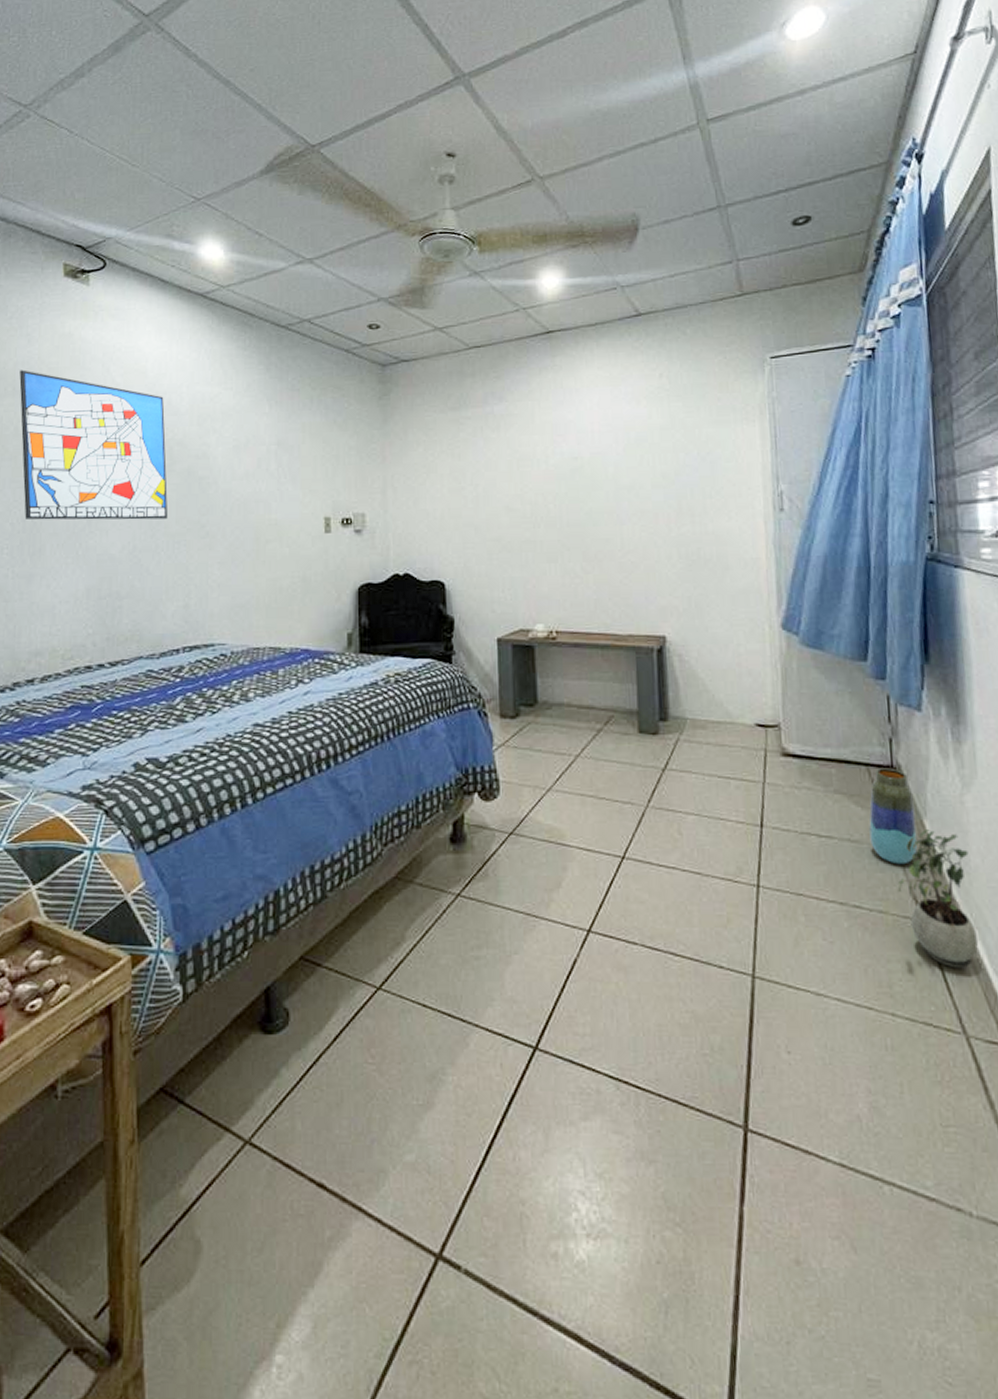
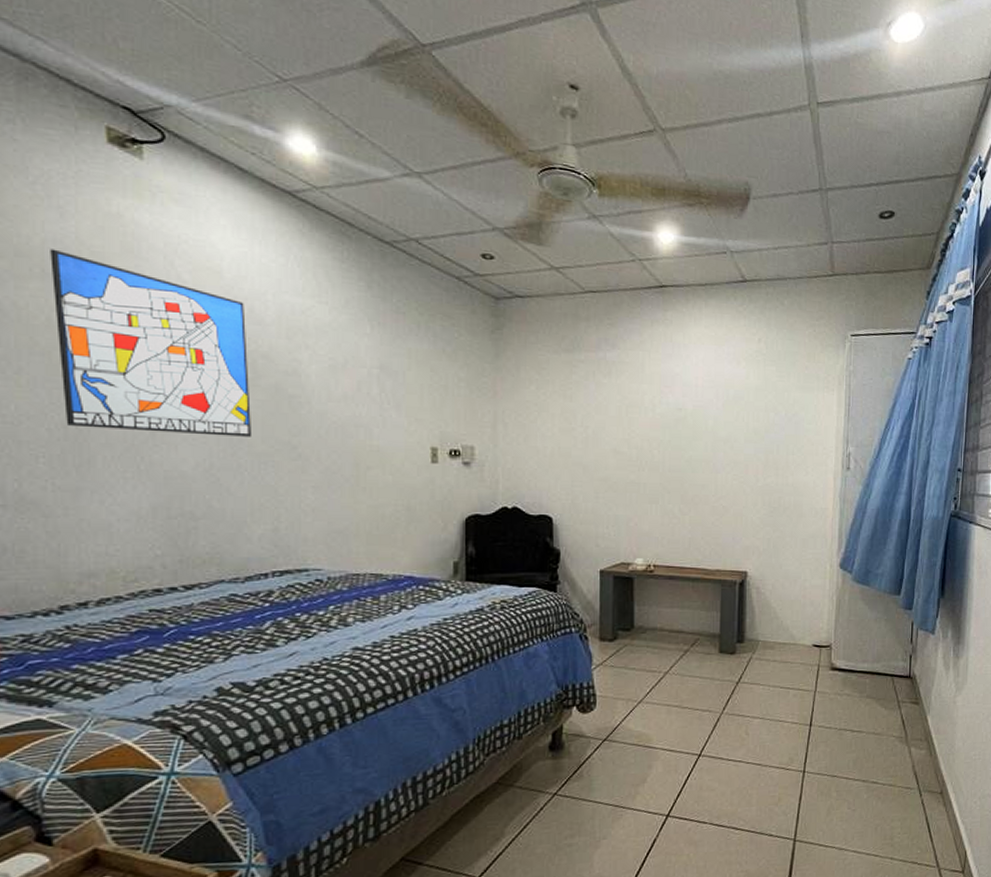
vase: present [869,768,918,865] -> none [889,677,922,750]
potted plant: present [897,830,978,968] -> none [904,723,955,822]

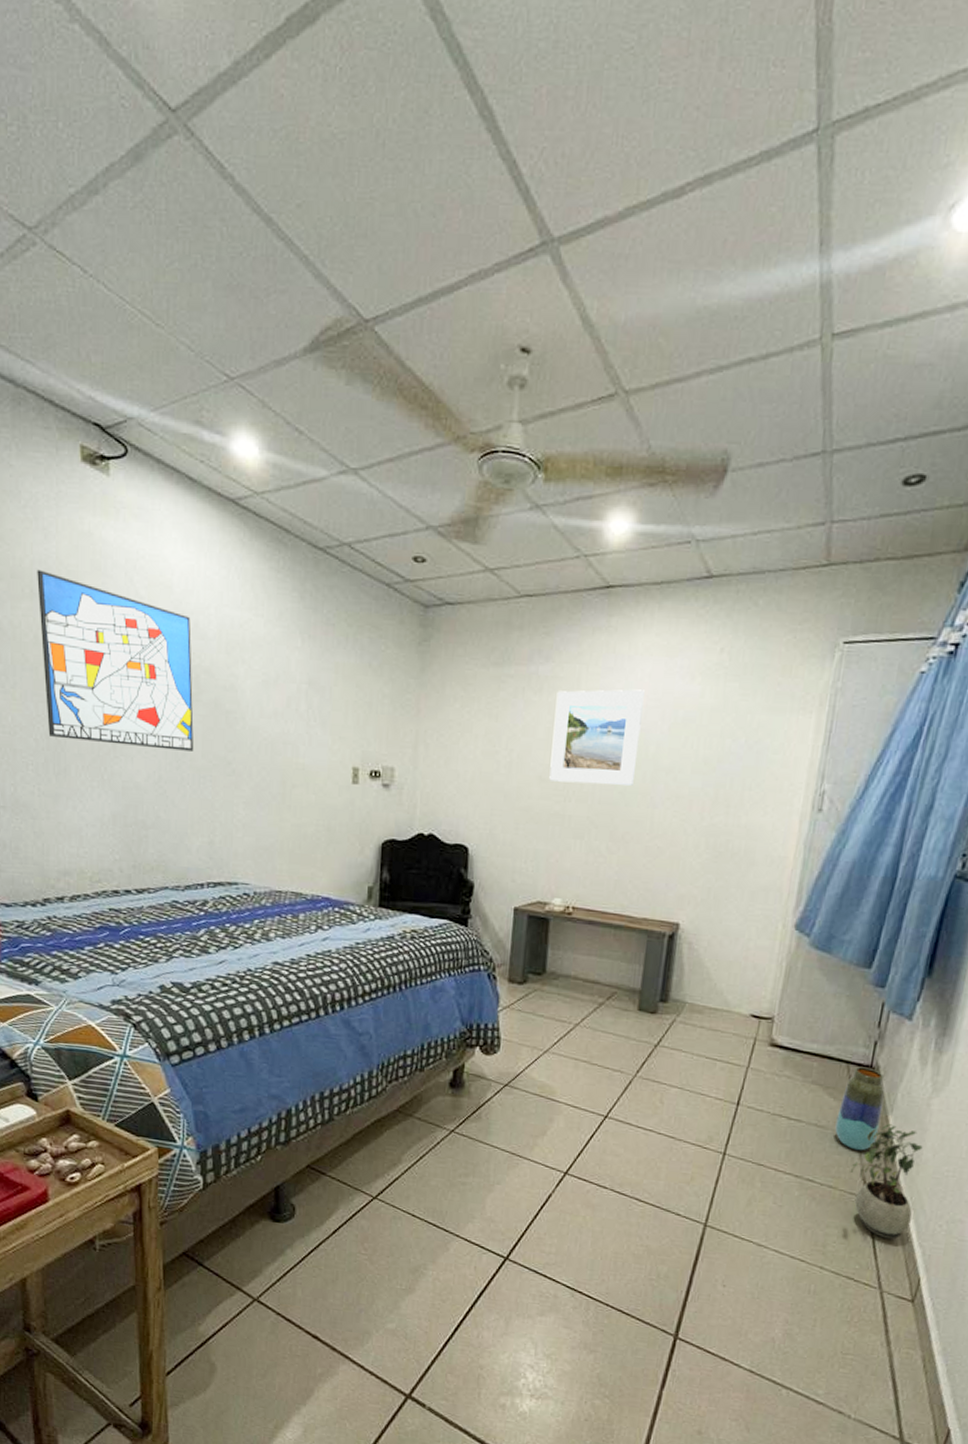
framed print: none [623,372,700,455] -> present [549,689,645,786]
vase: none [889,677,922,750] -> present [835,1066,885,1151]
potted plant: none [904,723,955,822] -> present [850,1124,923,1239]

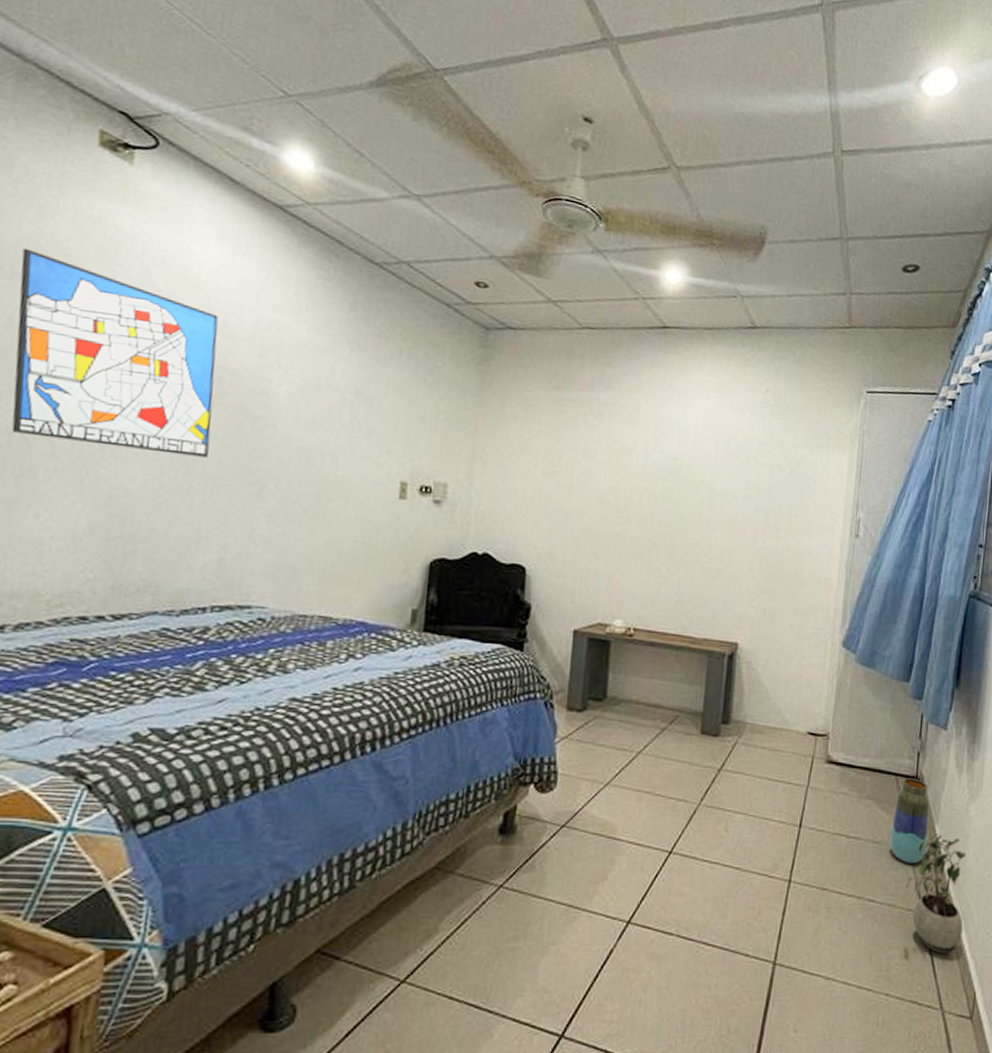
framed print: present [549,689,645,786] -> none [610,417,700,509]

